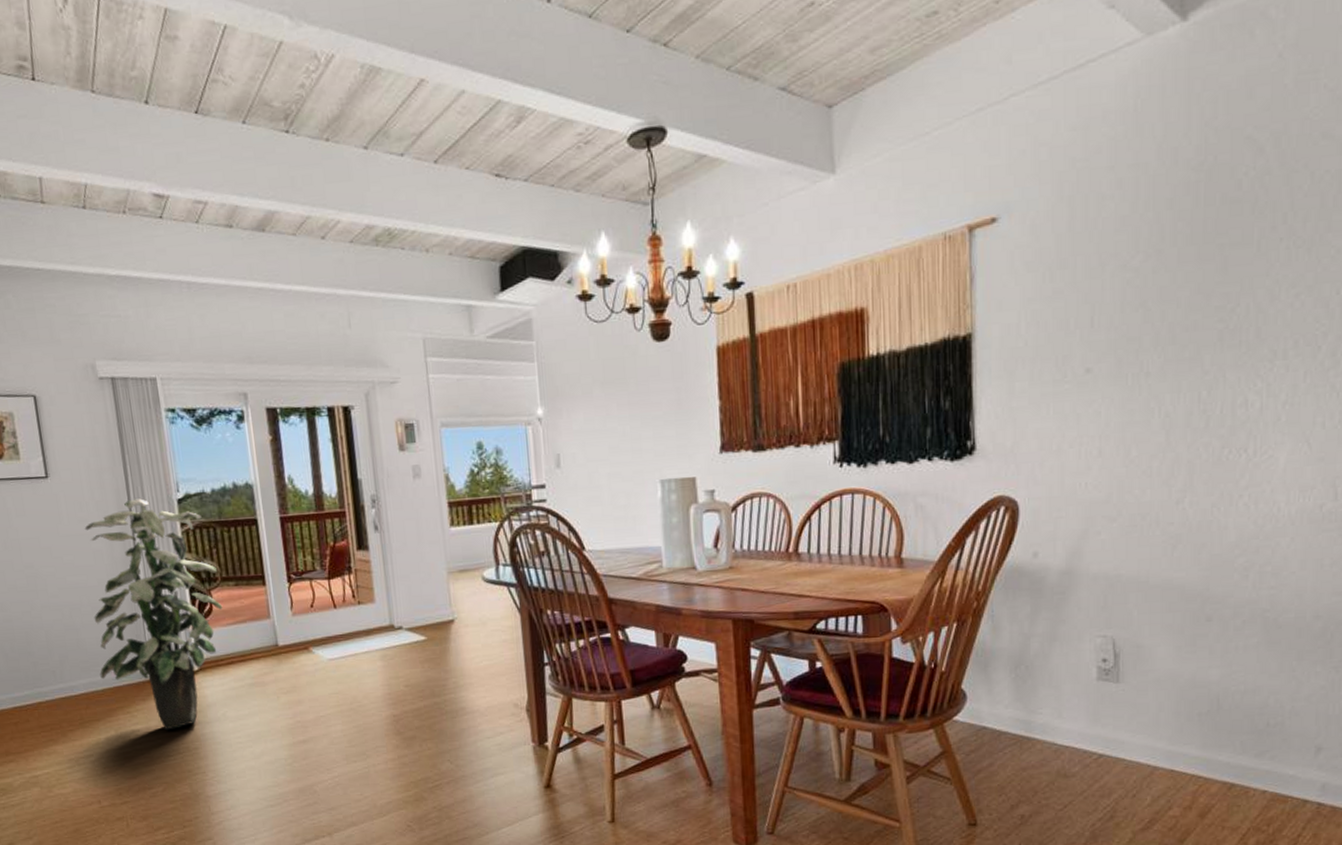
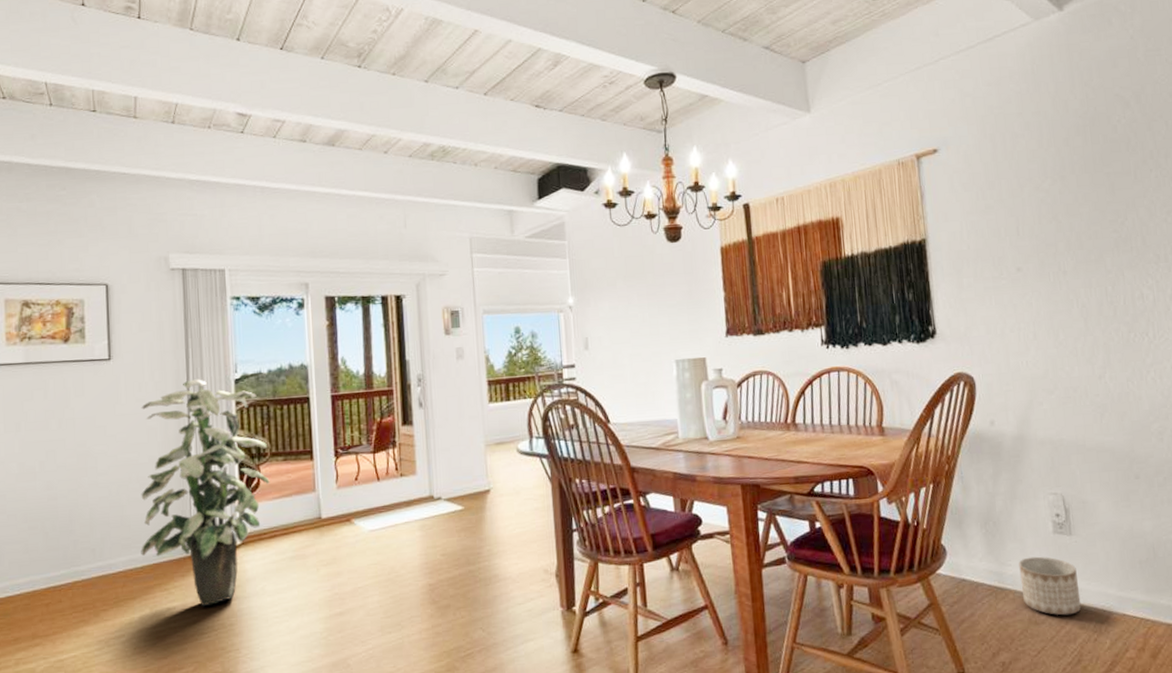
planter: none [1051,705,1121,769] -> present [1019,556,1082,616]

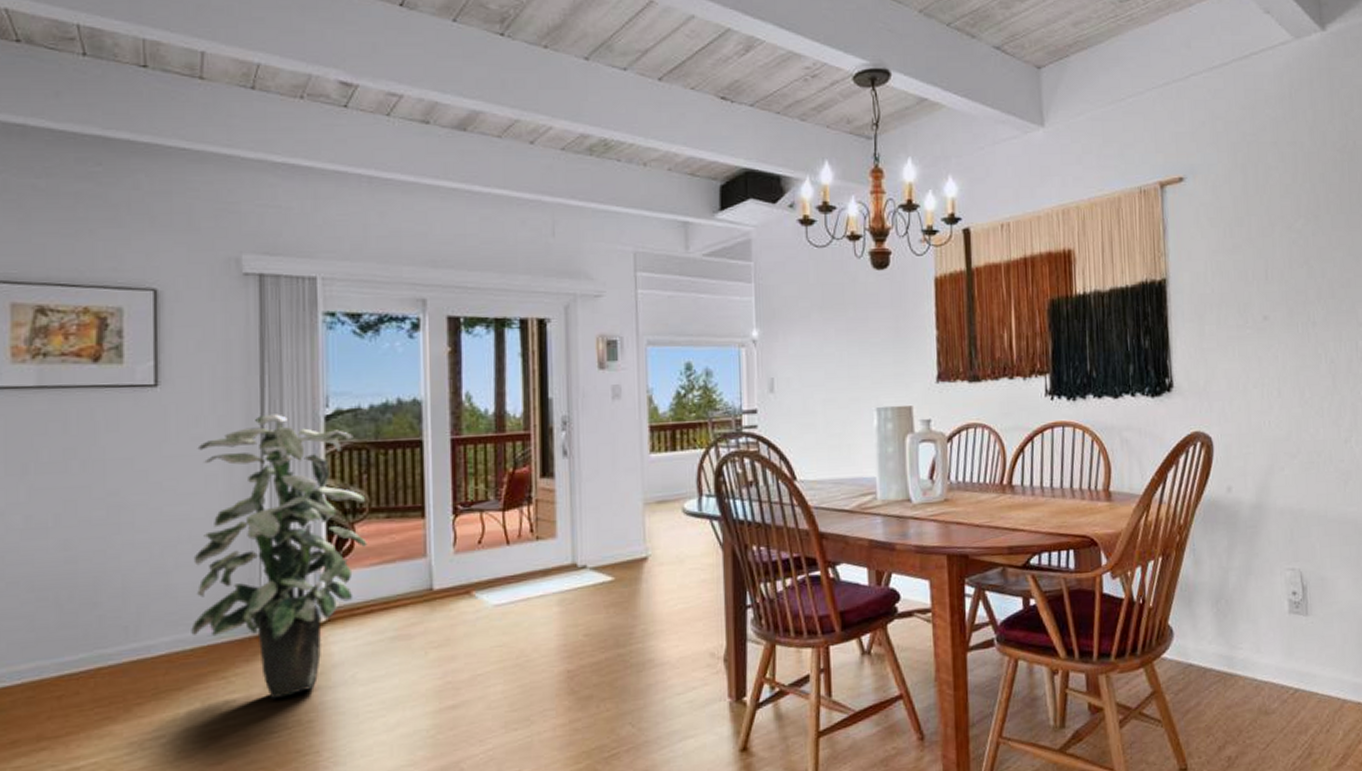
planter: present [1019,556,1082,616] -> none [1250,639,1315,704]

